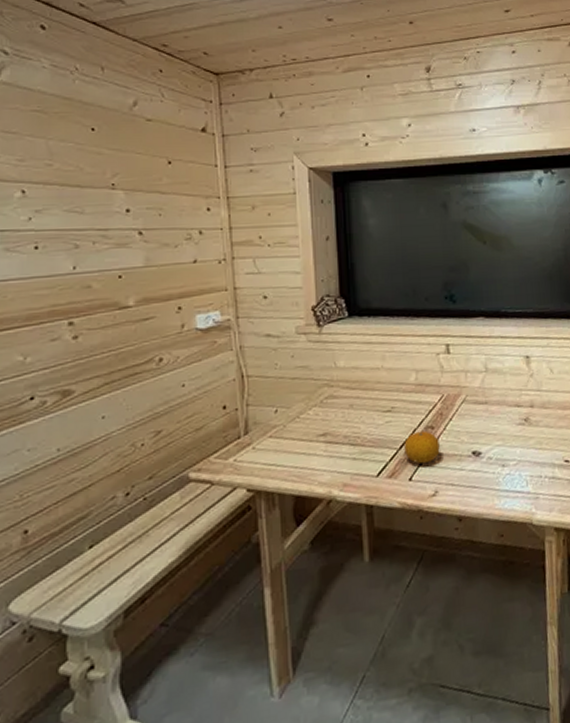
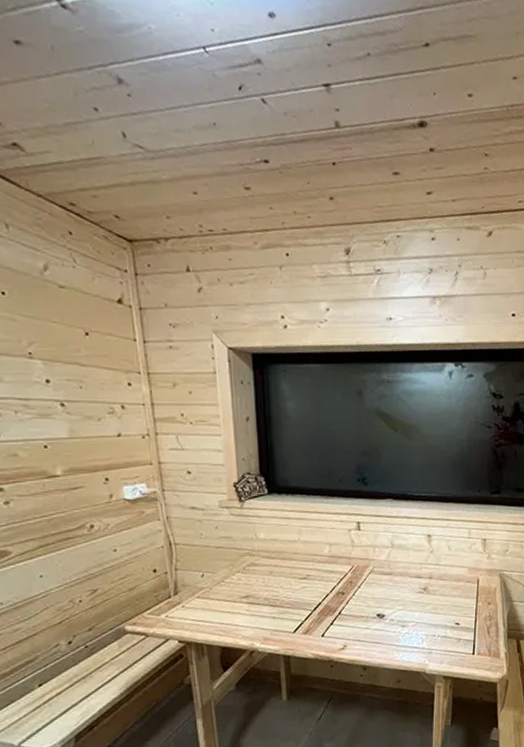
fruit: present [404,430,440,464] -> none [318,595,349,623]

